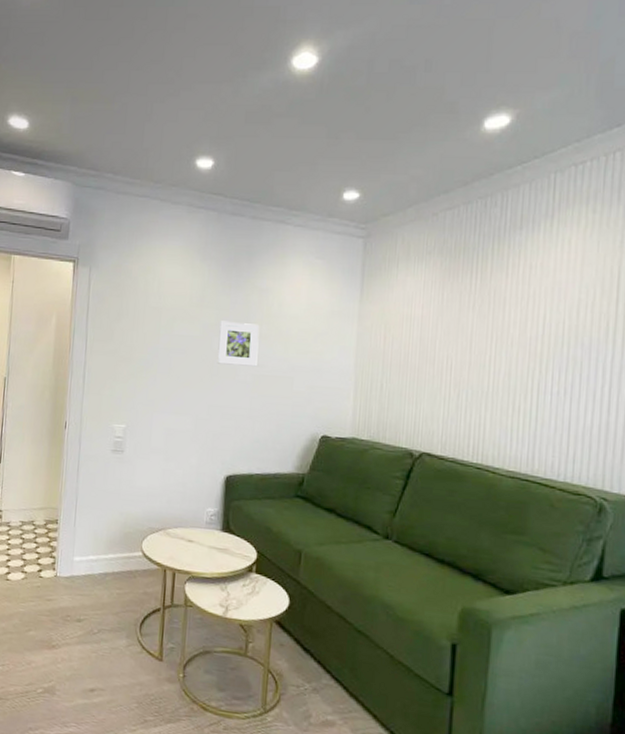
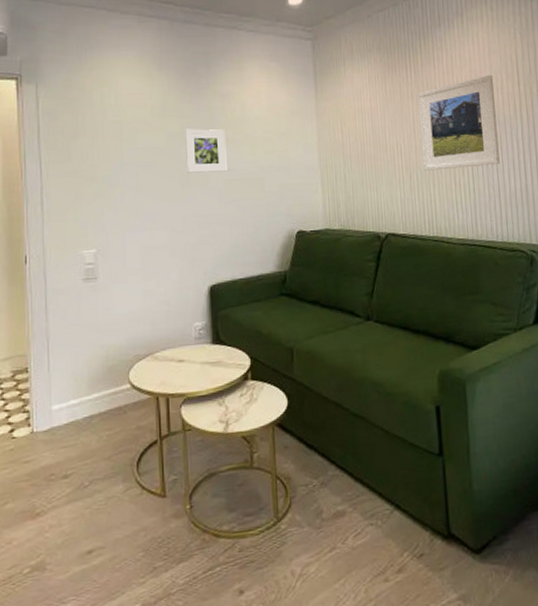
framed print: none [476,288,583,394] -> present [417,74,500,171]

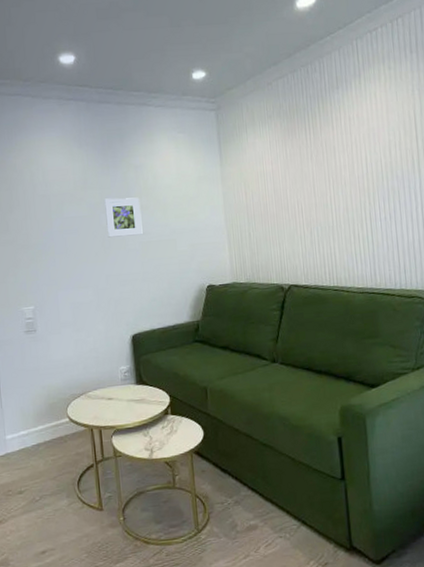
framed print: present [417,74,500,171] -> none [316,132,398,226]

